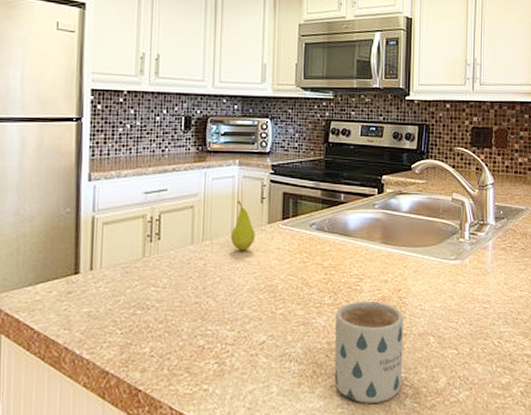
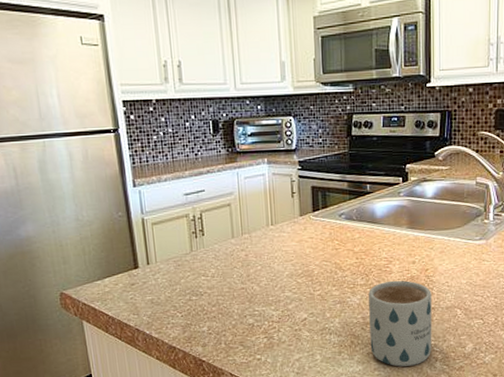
fruit: present [231,200,255,251] -> none [267,196,290,242]

